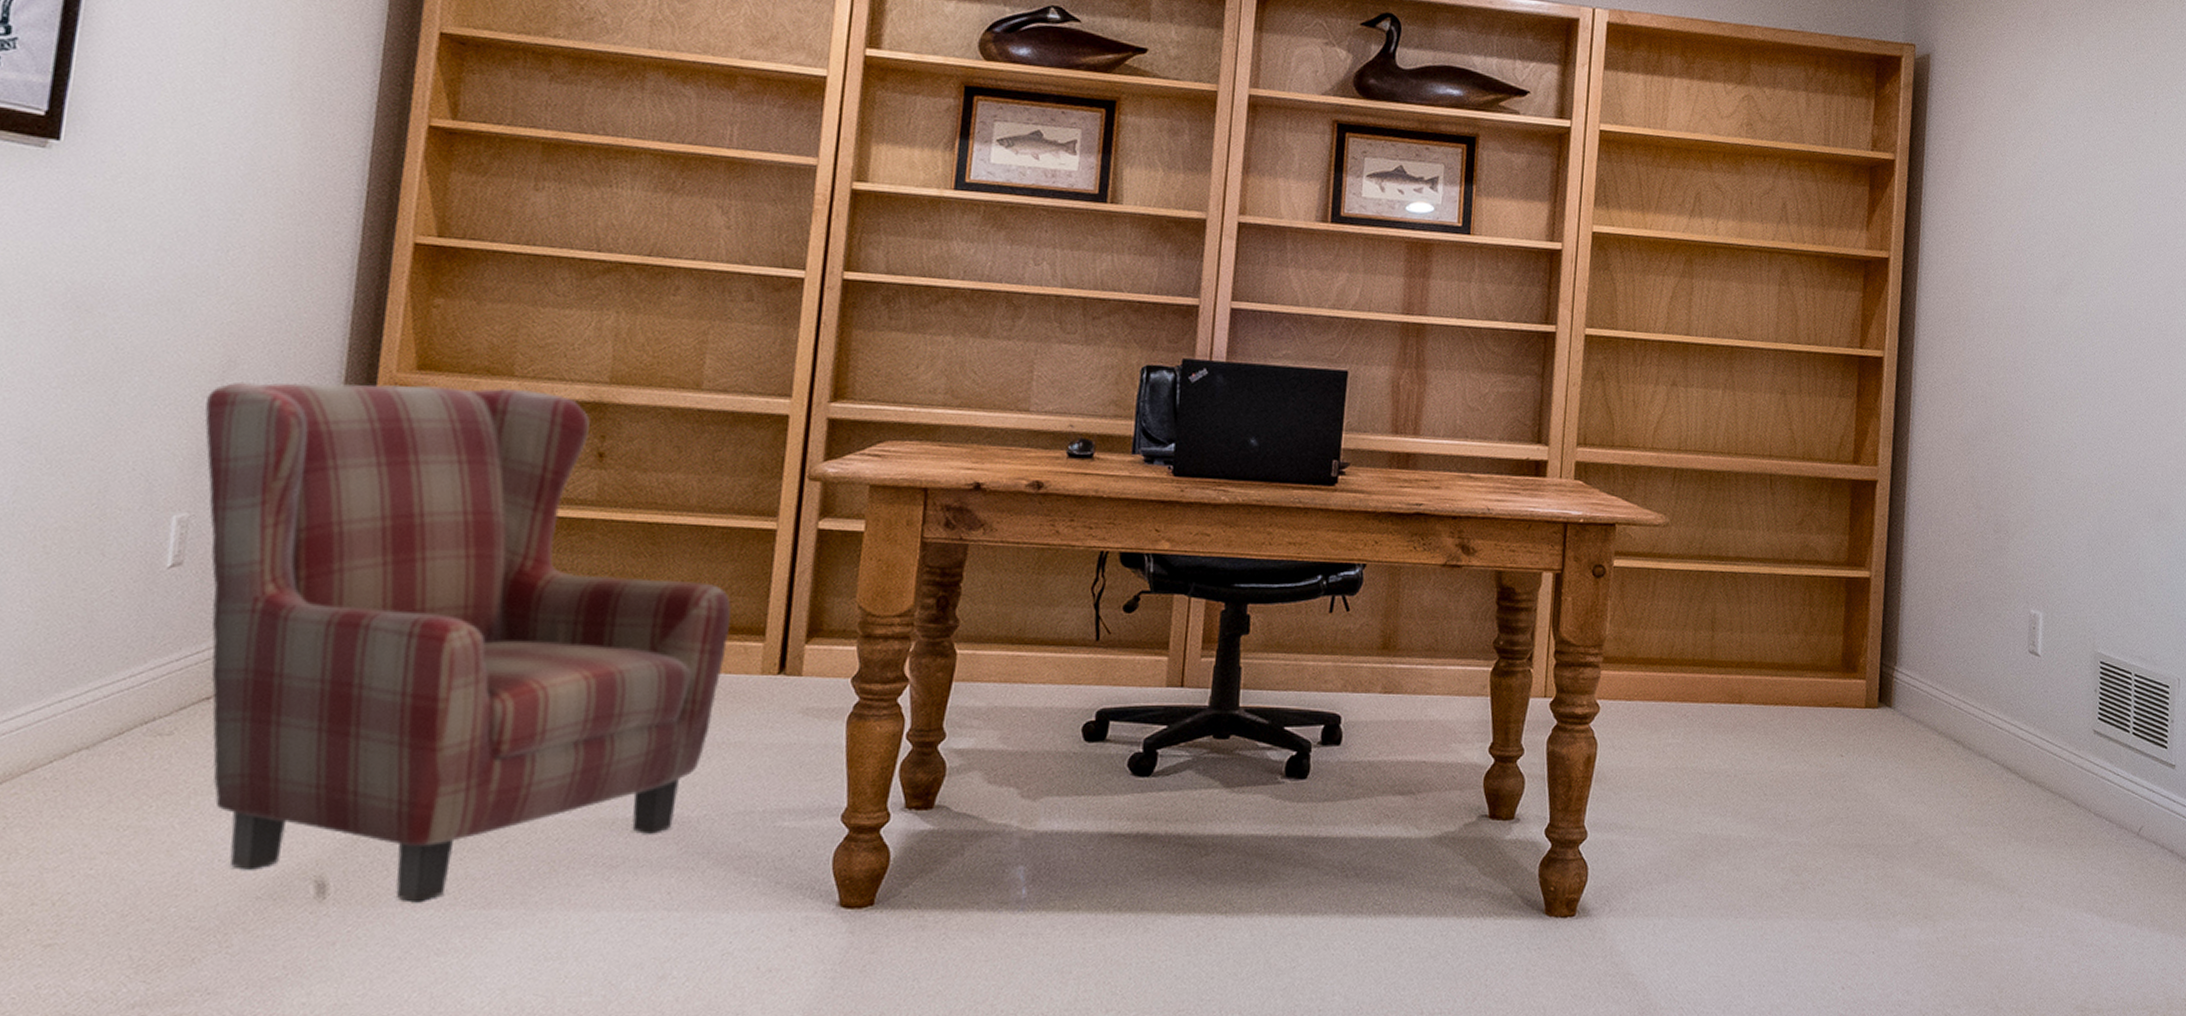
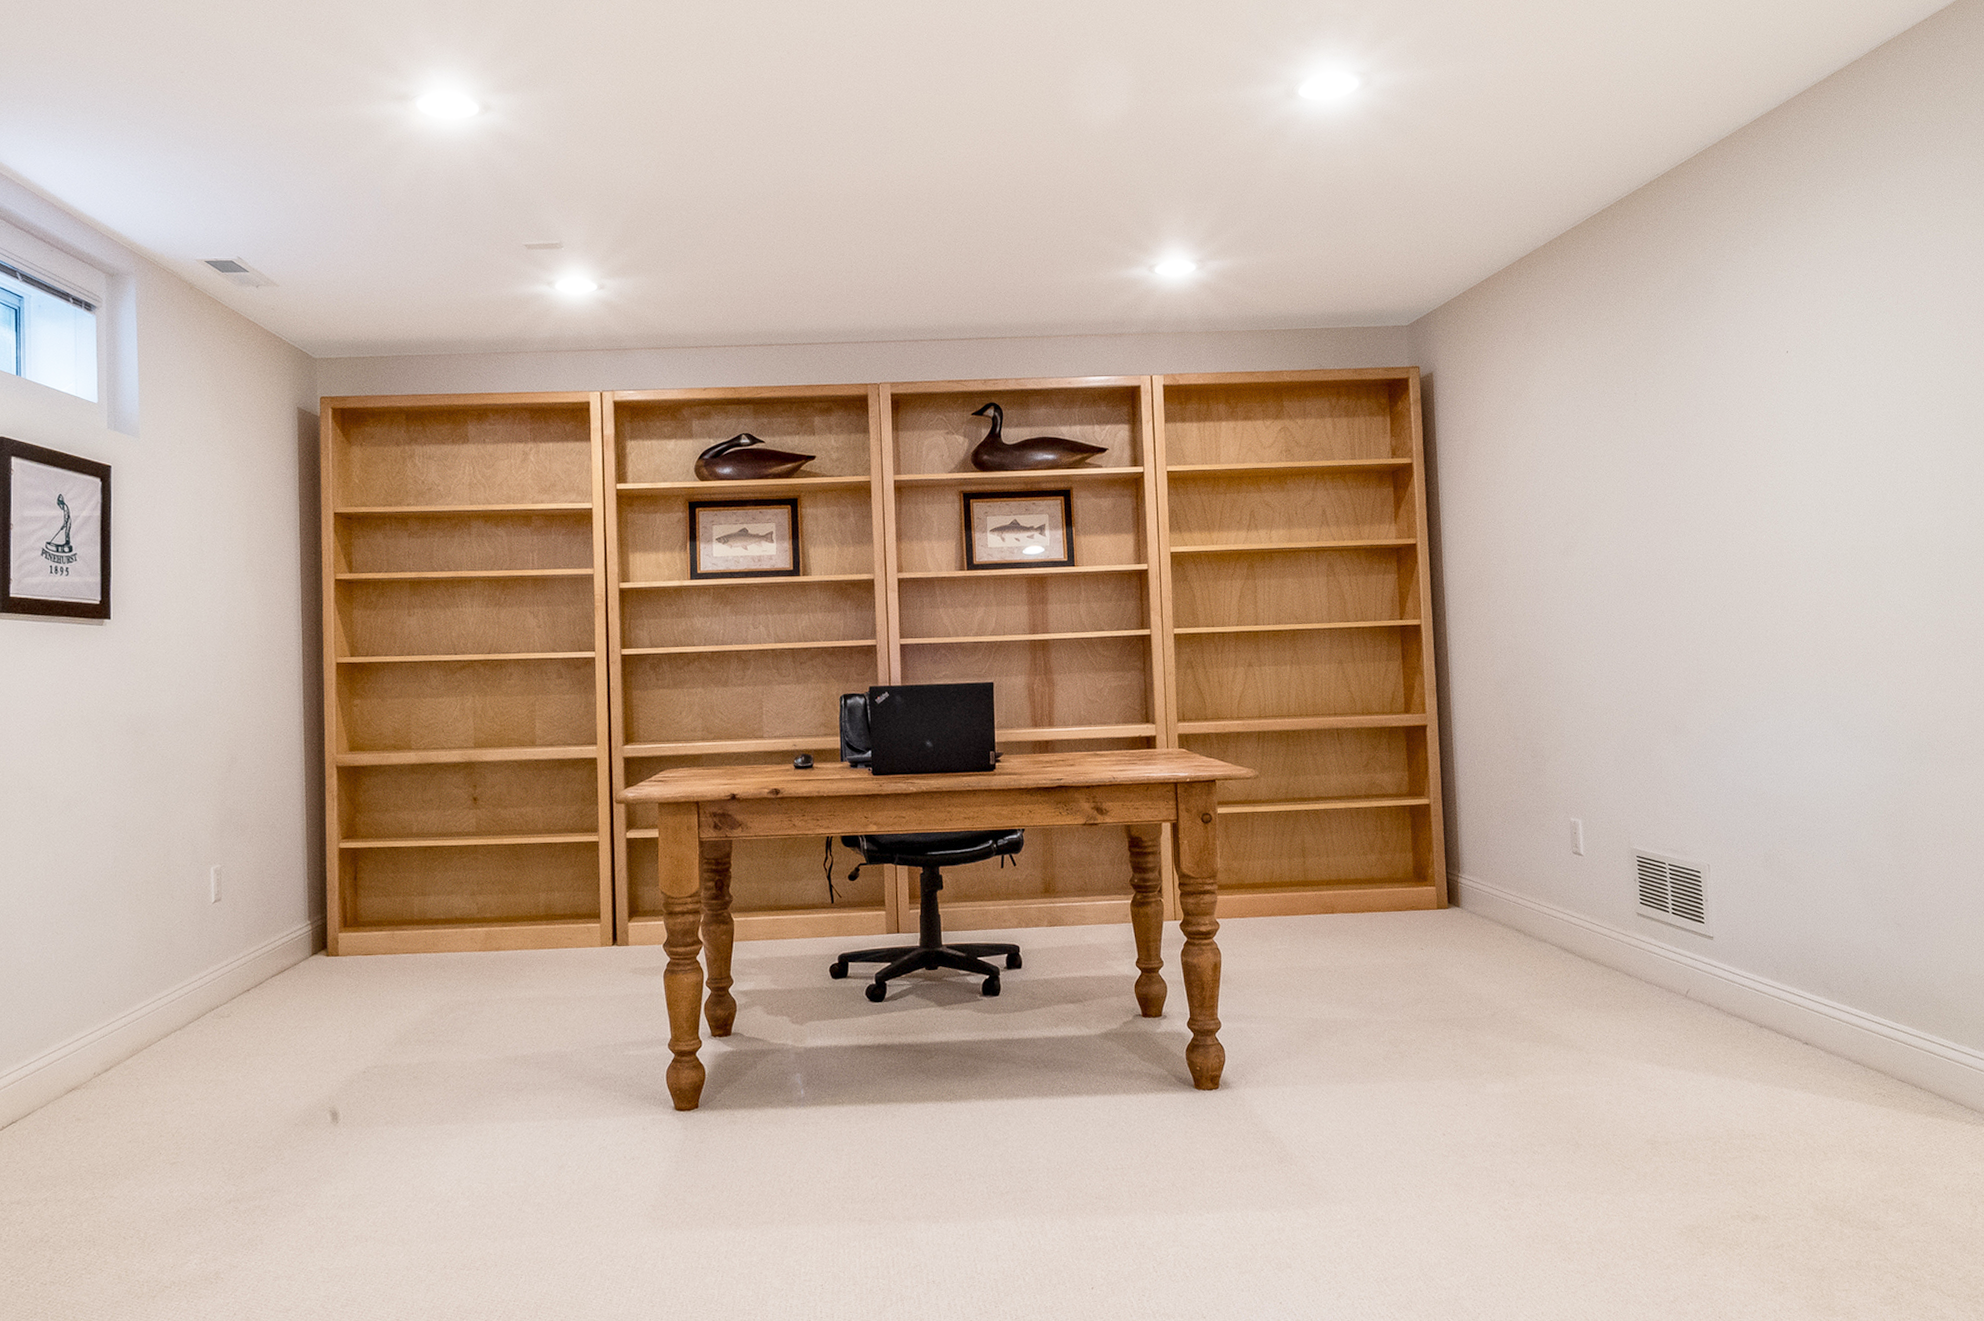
armchair: present [205,381,731,901] -> none [221,757,575,1122]

